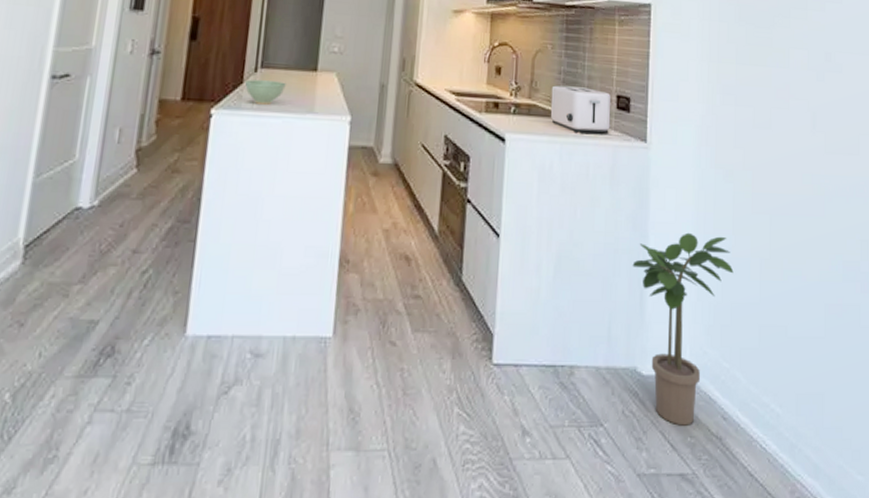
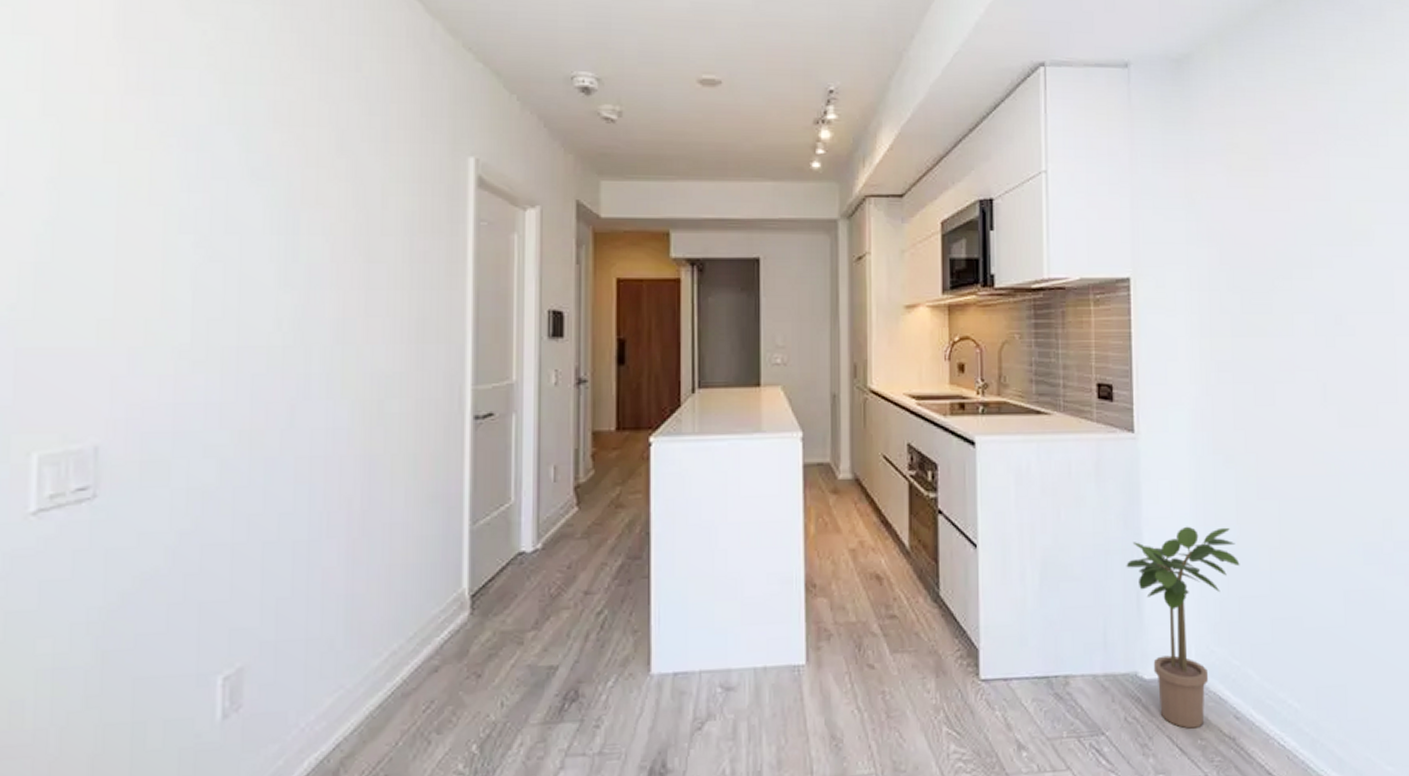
bowl: present [244,79,286,105] -> none [682,401,728,427]
toaster: present [550,85,611,134] -> none [1023,378,1092,428]

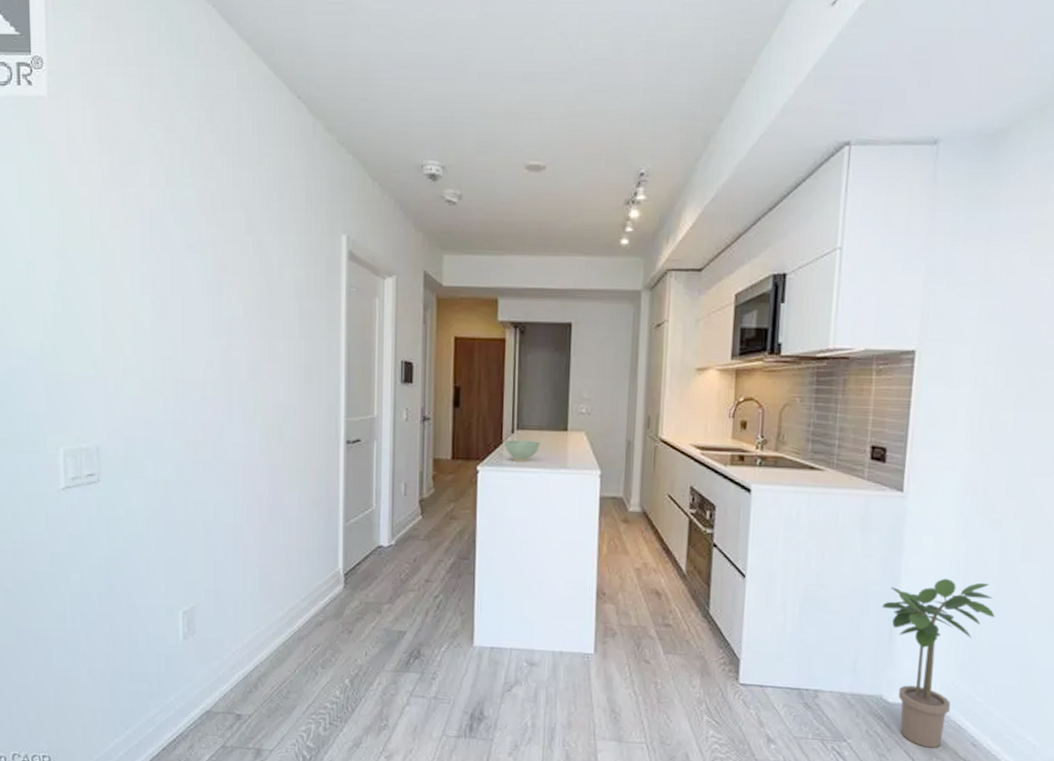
bowl: none [682,401,728,427] -> present [503,440,540,462]

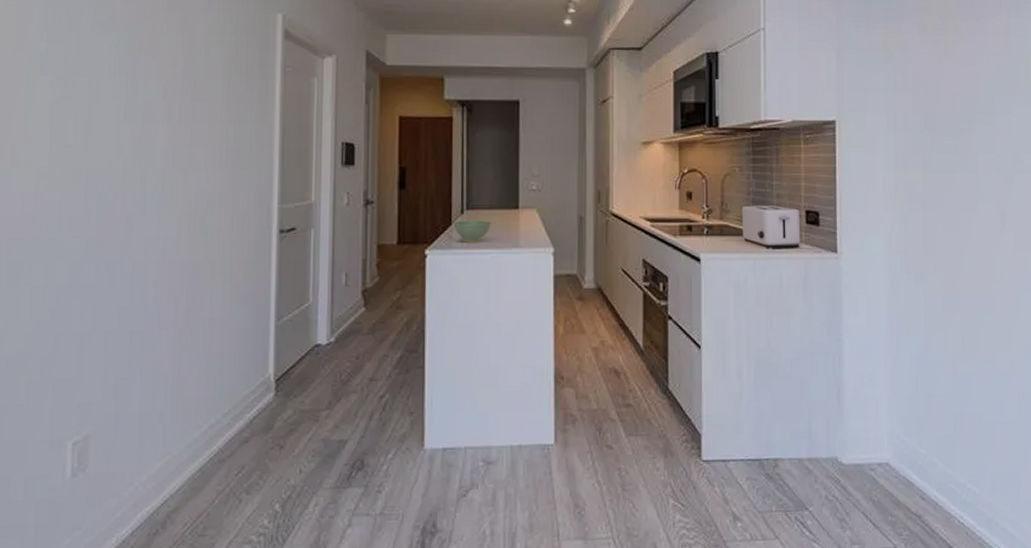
toaster: none [798,438,865,484] -> present [742,206,801,248]
potted plant: present [882,578,995,748] -> none [828,334,927,507]

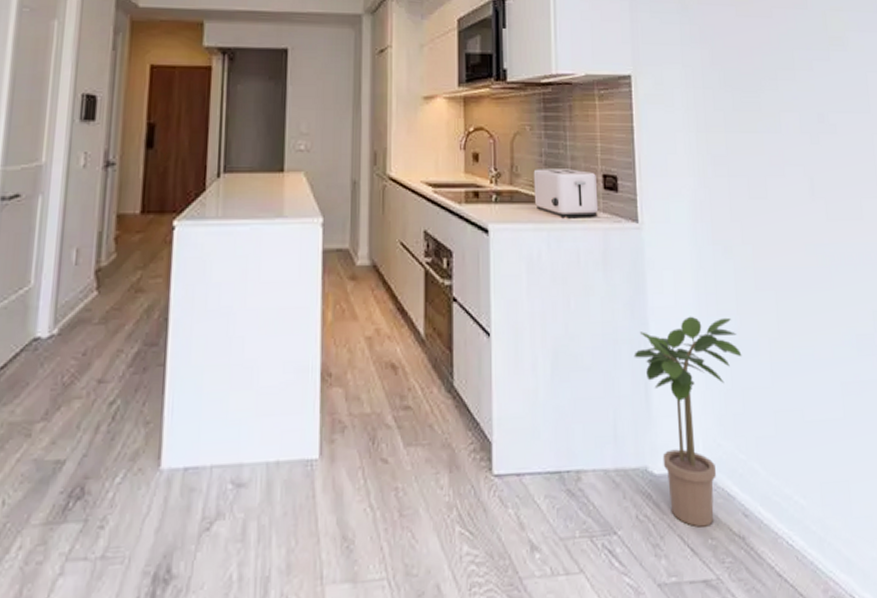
bowl: present [453,221,491,243] -> none [207,186,252,212]
potted plant: none [828,334,927,507] -> present [634,316,742,528]

